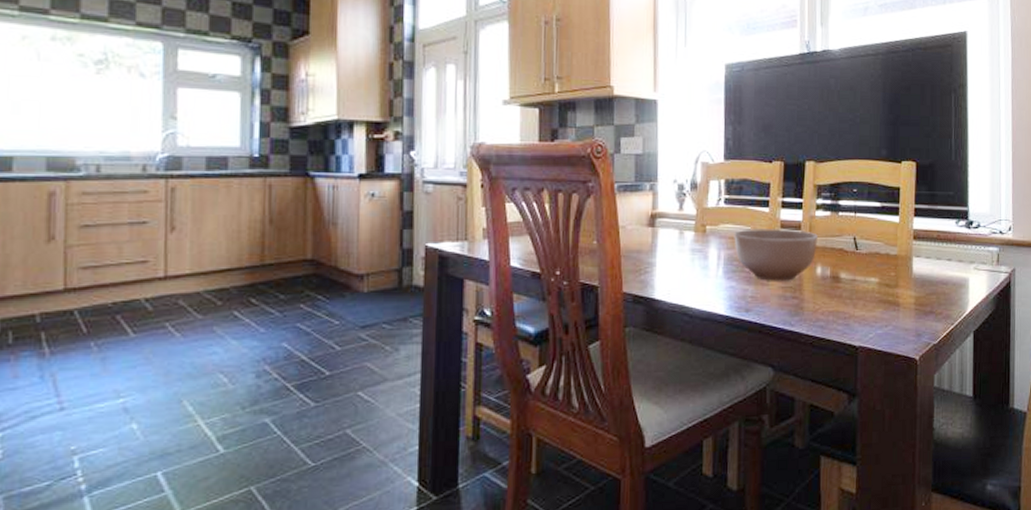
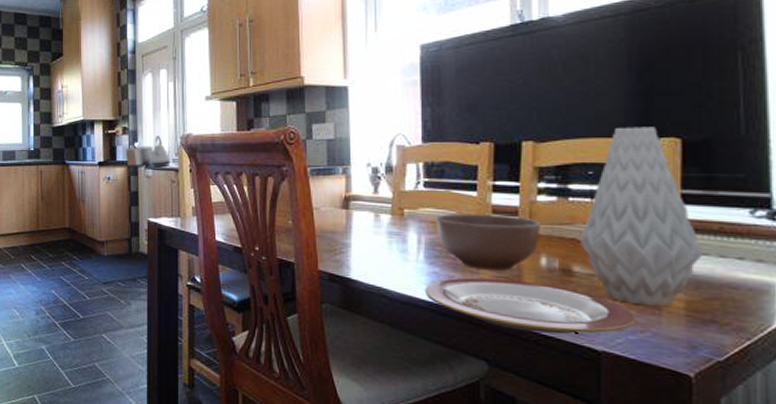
toaster: none [397,155,435,183] -> present [125,146,153,168]
kettle: none [431,143,457,182] -> present [151,135,171,168]
plate: none [722,289,883,336] -> present [424,277,636,335]
vase: none [846,151,927,304] -> present [580,126,703,307]

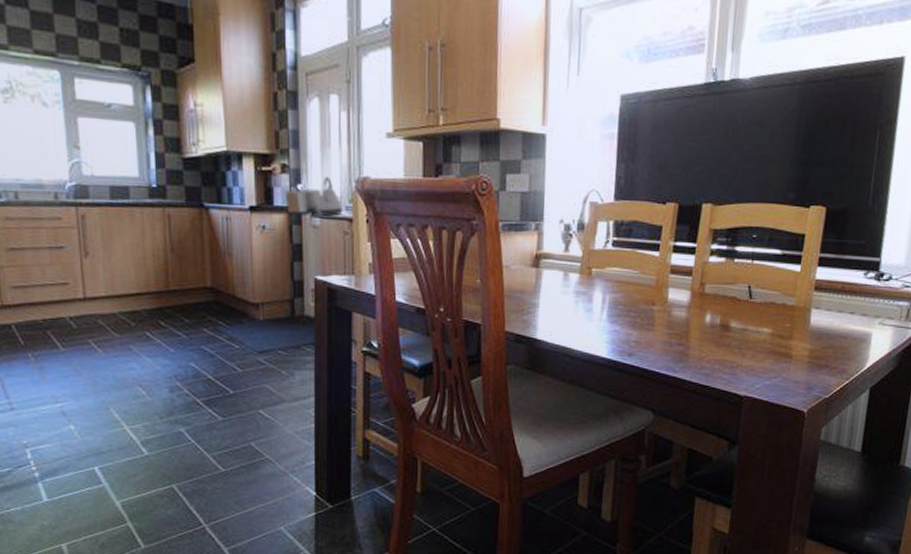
plate: present [424,277,636,335] -> none [605,335,773,383]
bowl: present [436,213,540,271] -> none [620,273,710,328]
vase: present [580,126,703,307] -> none [738,194,828,356]

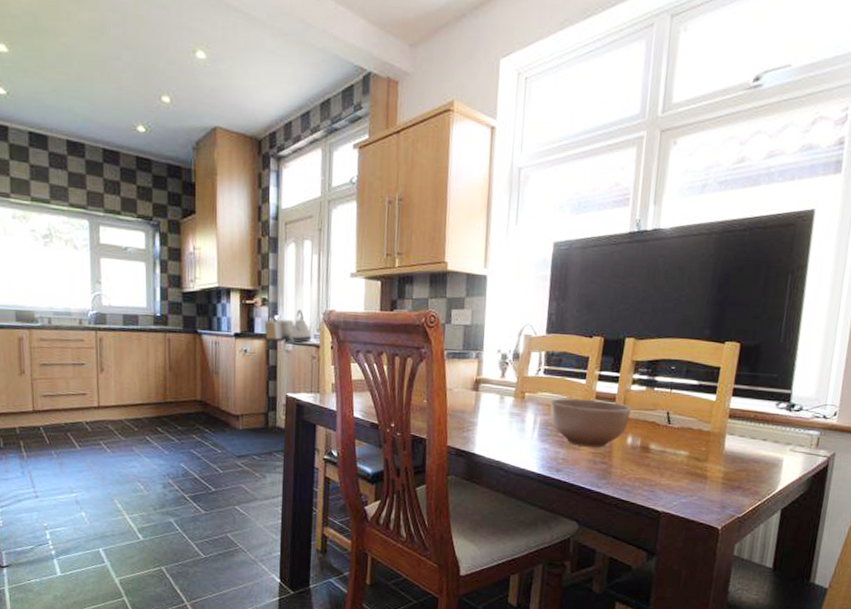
bowl: none [620,273,710,328] -> present [550,398,631,448]

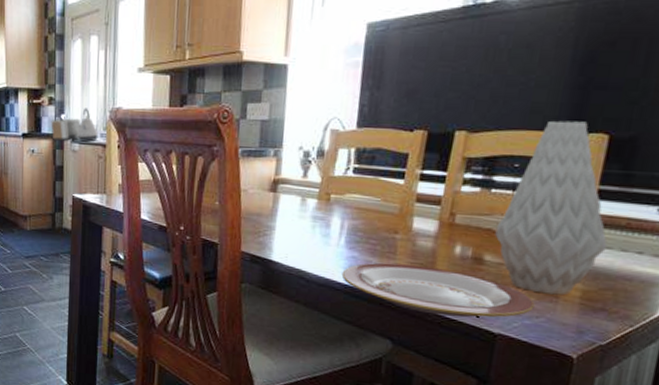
plate: none [535,453,689,499] -> present [341,263,535,318]
bowl: present [550,398,631,448] -> none [360,200,461,257]
vase: none [658,331,741,477] -> present [495,120,608,296]

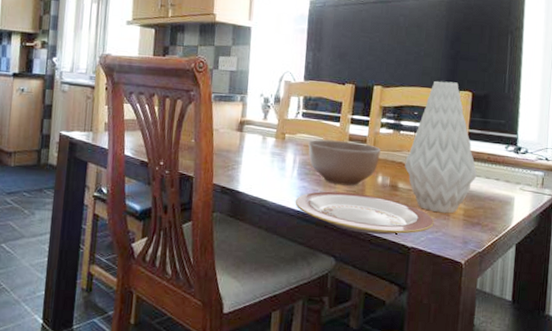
toaster: present [51,118,81,142] -> none [42,61,72,83]
kettle: present [77,108,98,142] -> none [68,52,88,84]
bowl: none [360,200,461,257] -> present [308,139,381,186]

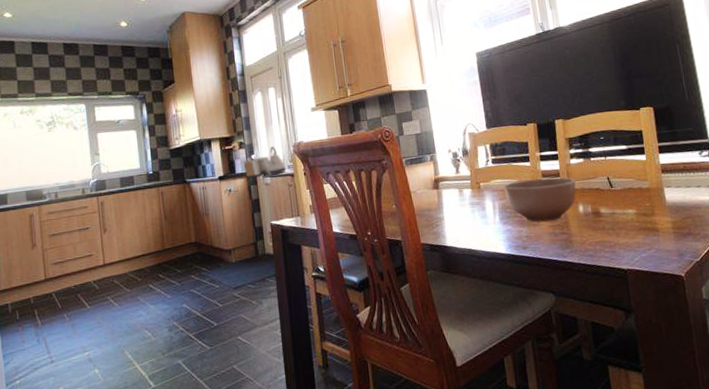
toaster: none [42,61,72,83] -> present [243,156,271,179]
kettle: none [68,52,88,84] -> present [268,146,286,175]
plate: present [295,191,434,235] -> none [503,226,645,265]
vase: present [404,81,477,214] -> none [602,100,677,231]

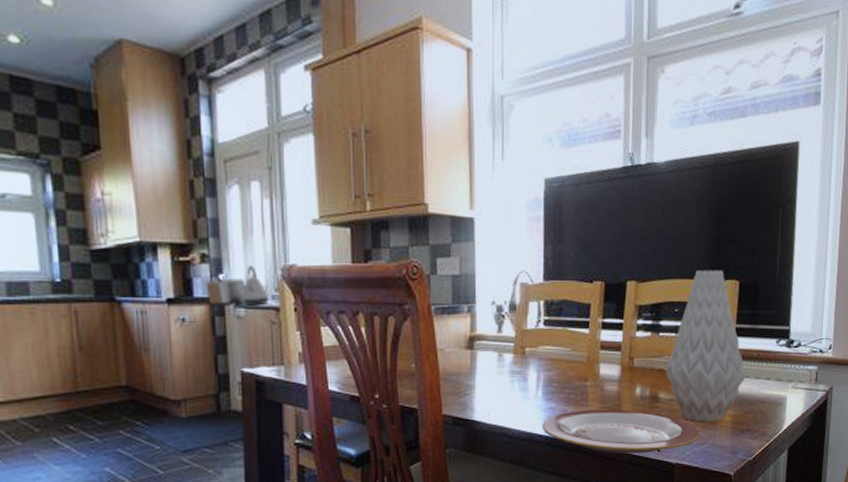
plate: none [503,226,645,265] -> present [542,409,700,454]
bowl: present [504,177,576,222] -> none [553,350,638,402]
vase: none [602,100,677,231] -> present [665,270,746,422]

